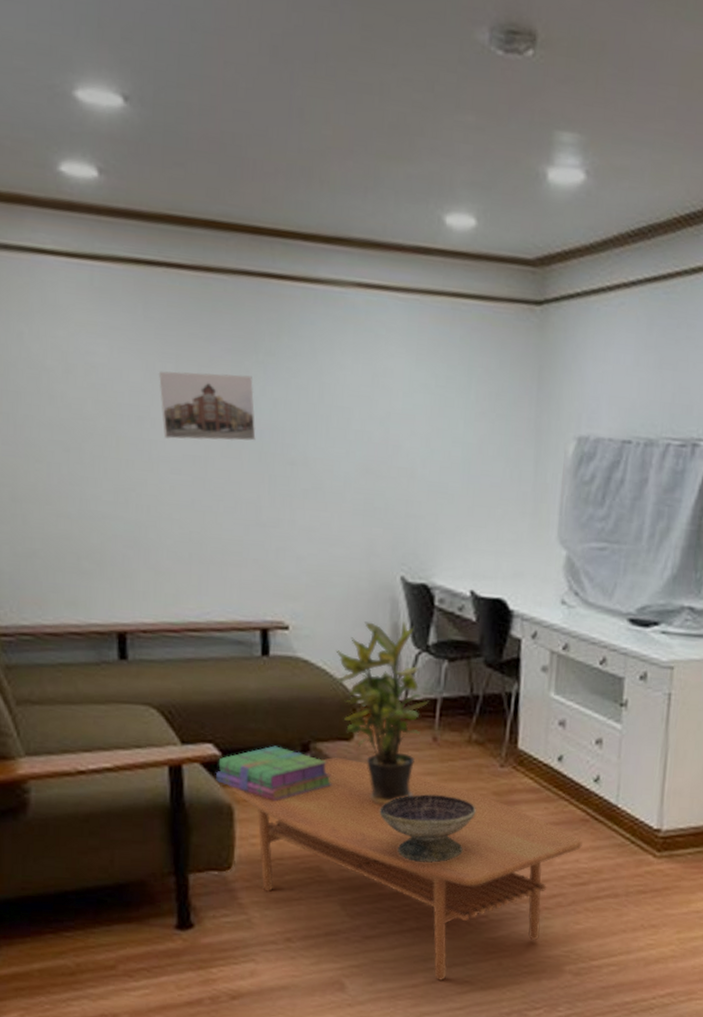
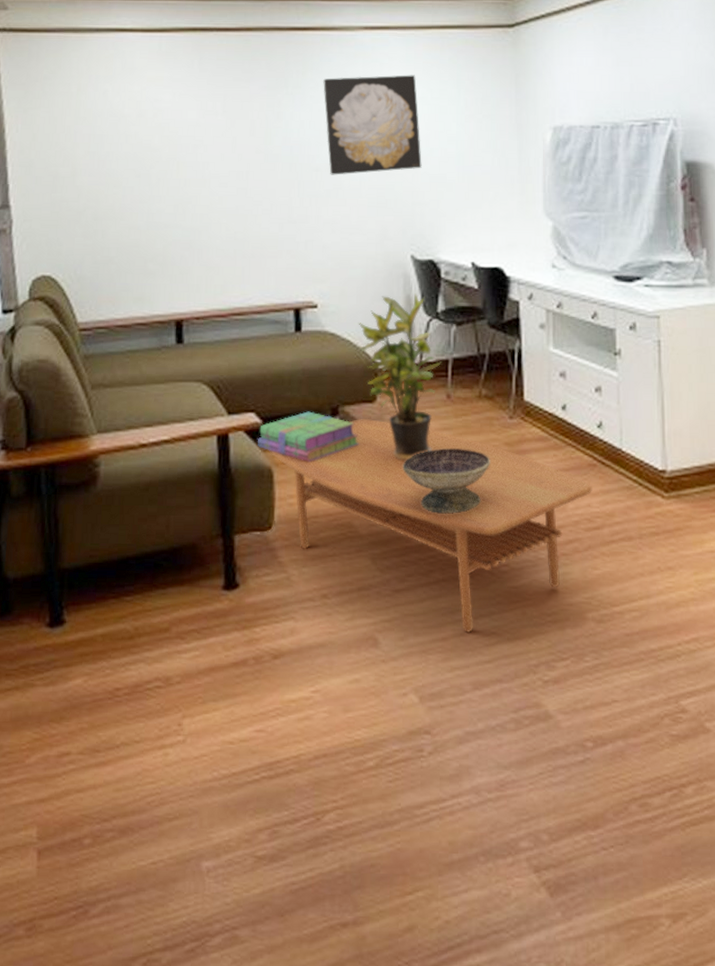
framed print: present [159,371,256,441] -> none [210,105,287,160]
wall art: none [303,346,420,474] -> present [323,75,422,175]

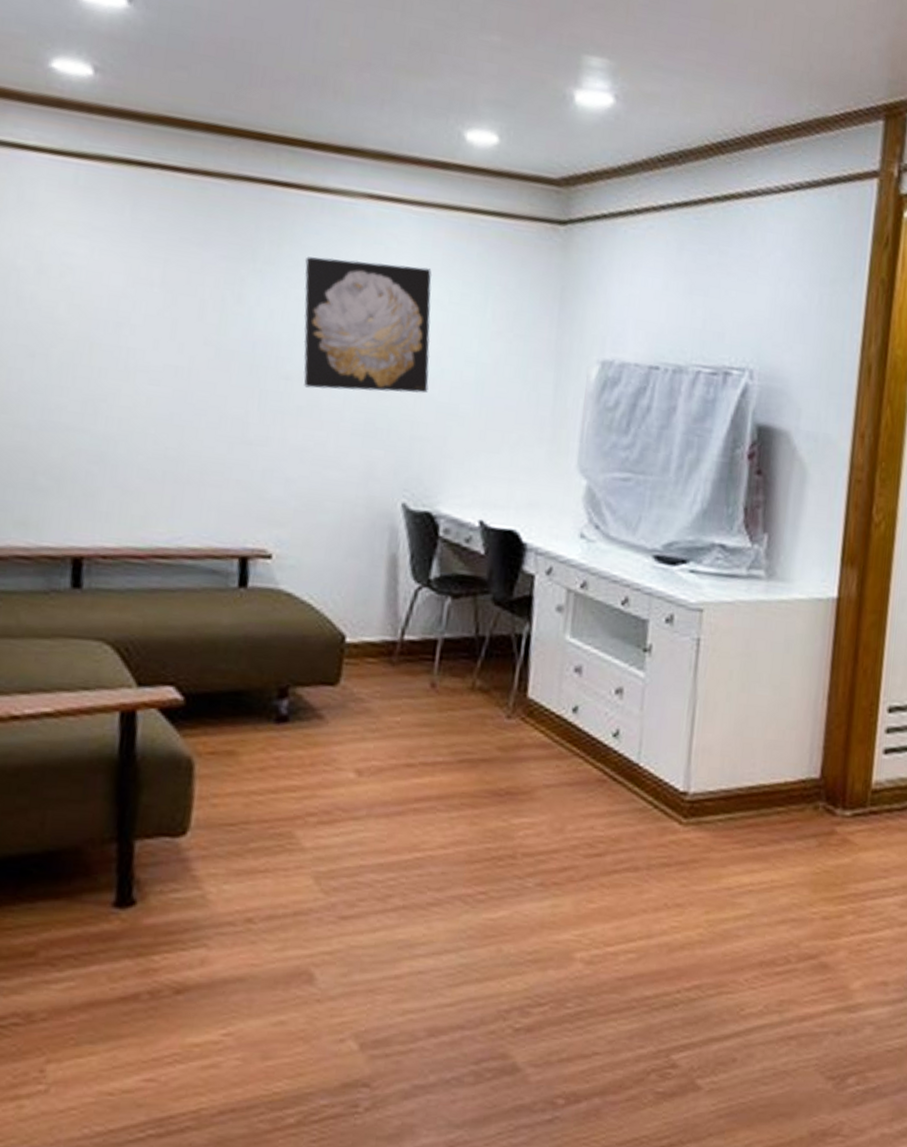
stack of books: present [257,411,359,462] -> none [175,690,312,754]
coffee table: present [268,418,592,634] -> none [189,703,599,972]
potted plant: present [358,293,442,461] -> none [323,552,430,761]
decorative bowl: present [402,447,490,514] -> none [365,748,478,829]

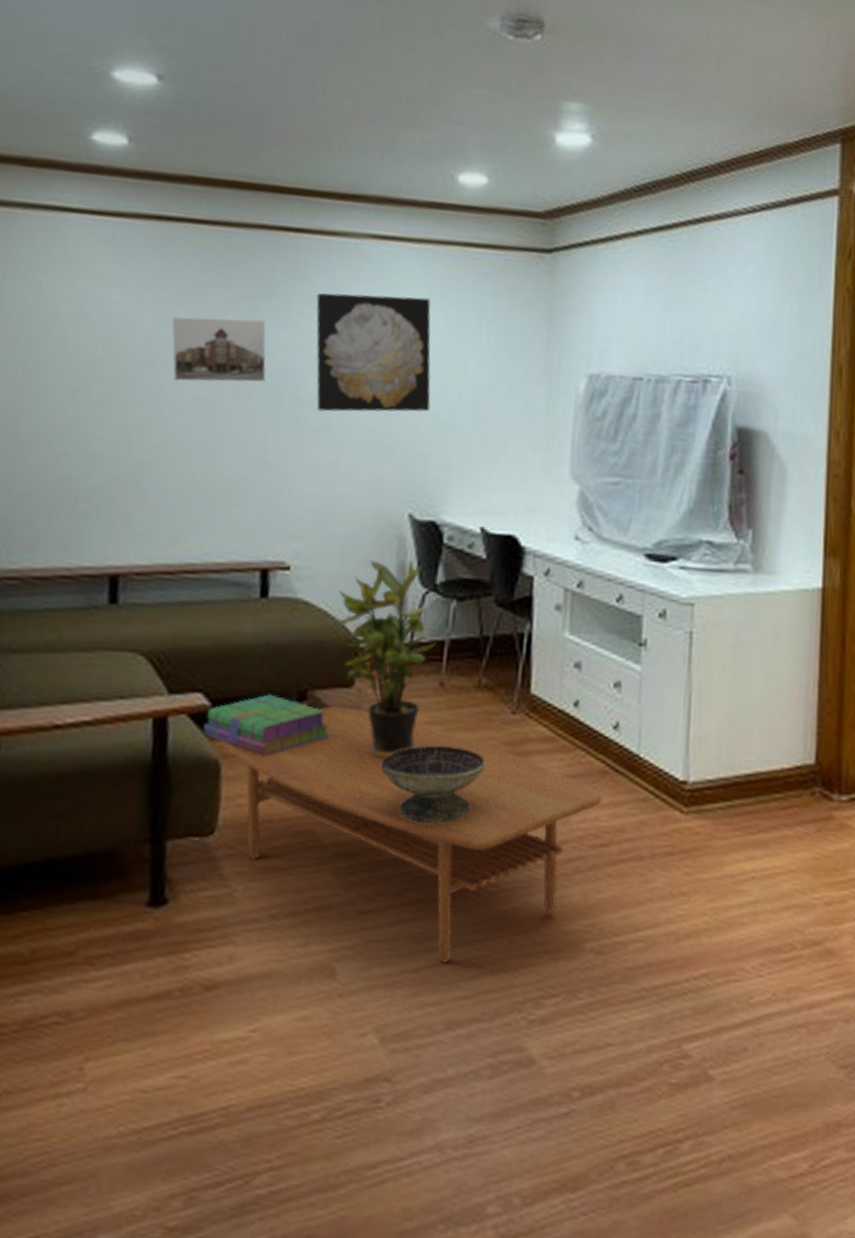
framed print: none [143,275,249,353] -> present [172,317,266,383]
stack of books: none [175,690,312,754] -> present [203,694,330,755]
coffee table: none [189,703,599,972] -> present [216,705,602,965]
potted plant: none [323,552,430,761] -> present [338,559,437,759]
decorative bowl: none [365,748,478,829] -> present [379,745,486,824]

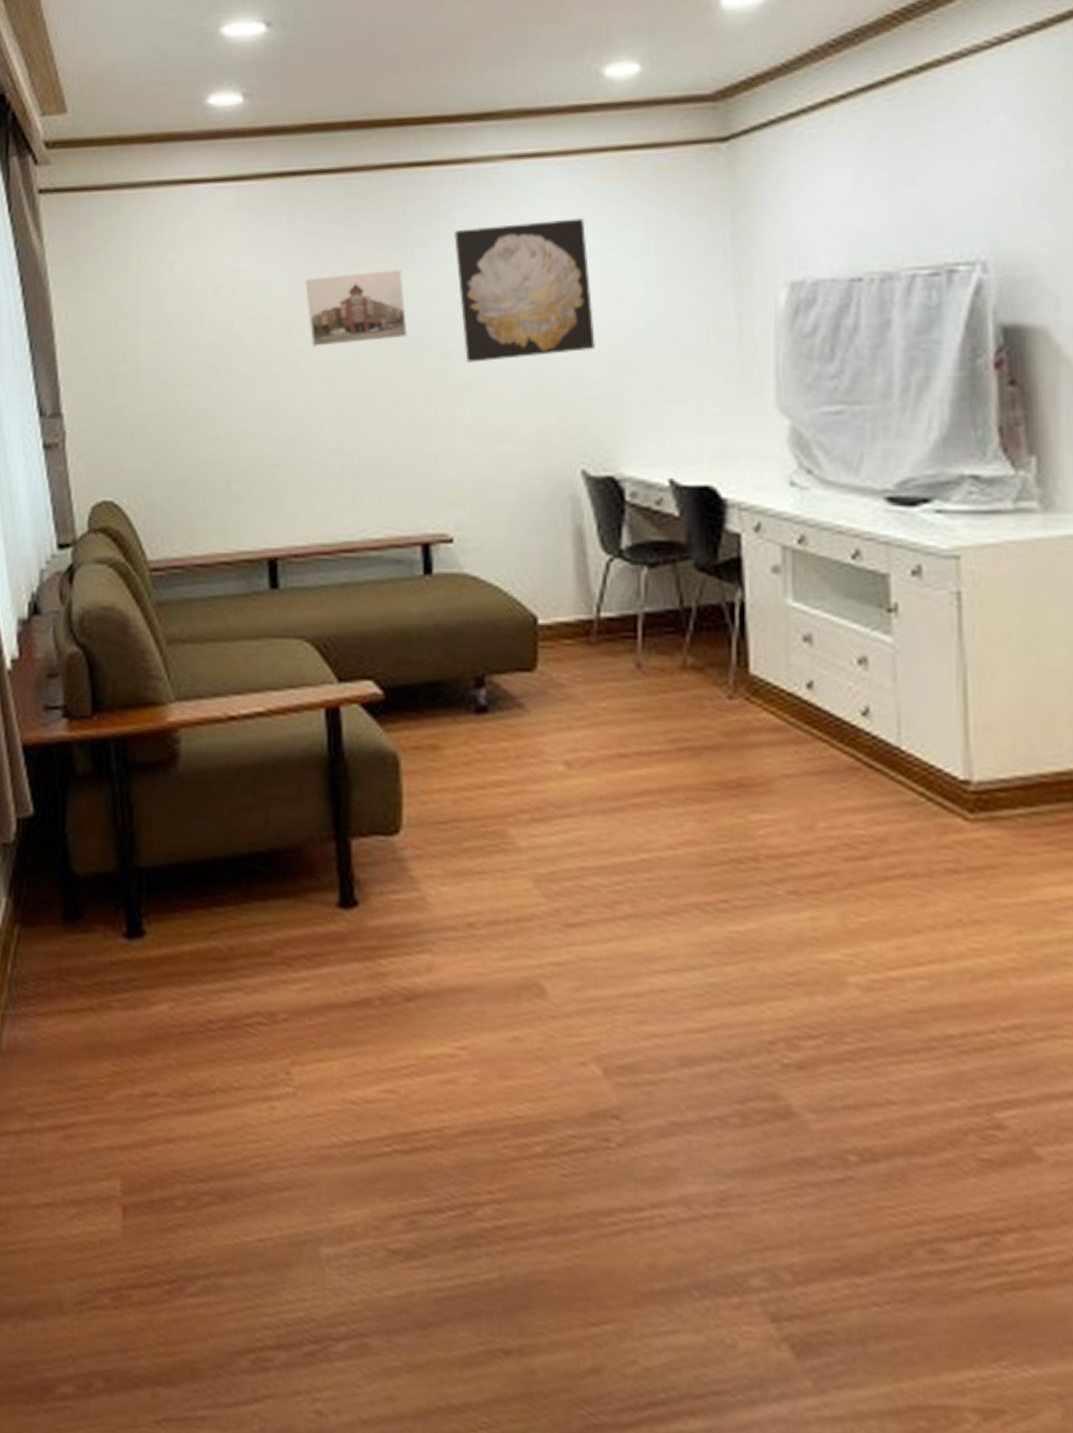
stack of books: present [203,694,330,755] -> none [377,680,514,748]
coffee table: present [216,705,602,965] -> none [391,691,855,991]
potted plant: present [338,559,437,759] -> none [509,523,629,751]
decorative bowl: present [379,745,486,824] -> none [574,736,701,827]

